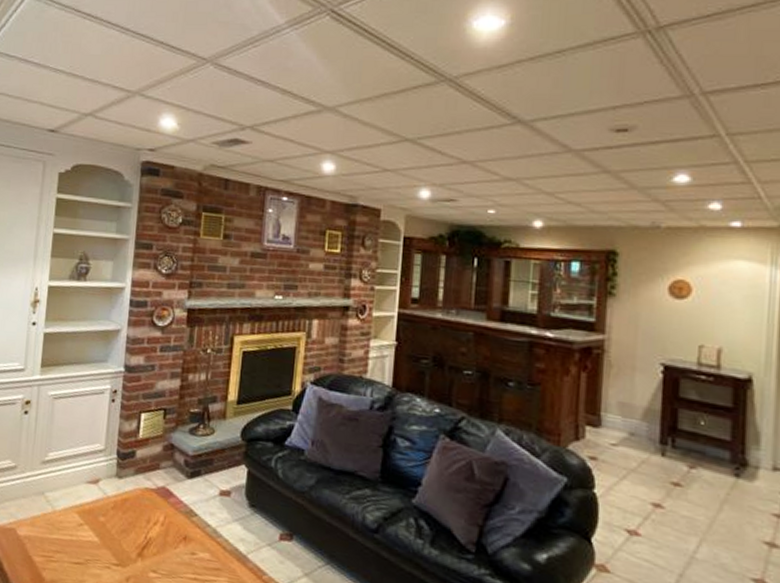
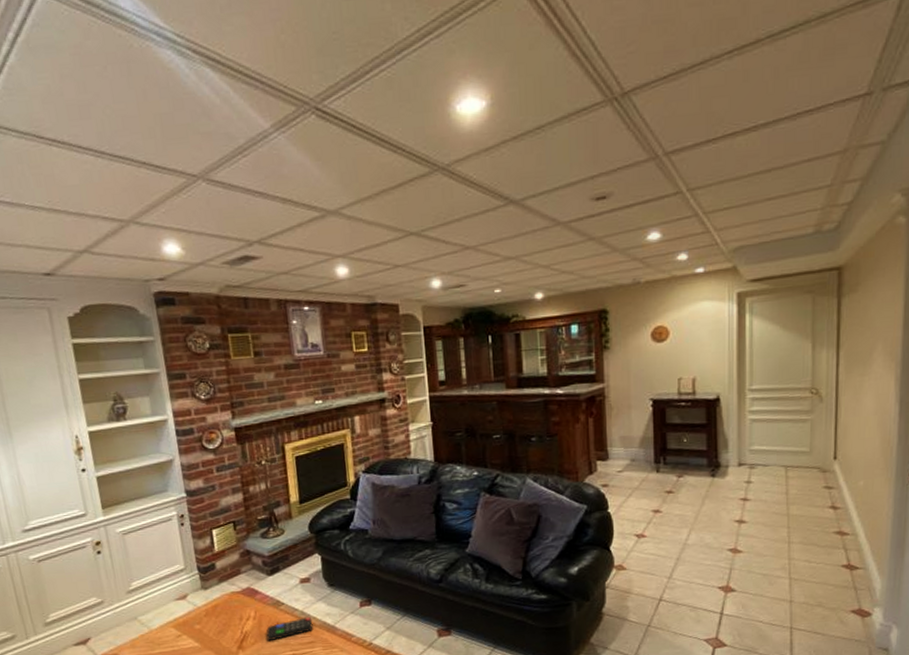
remote control: none [170,537,224,556] -> present [266,617,313,641]

